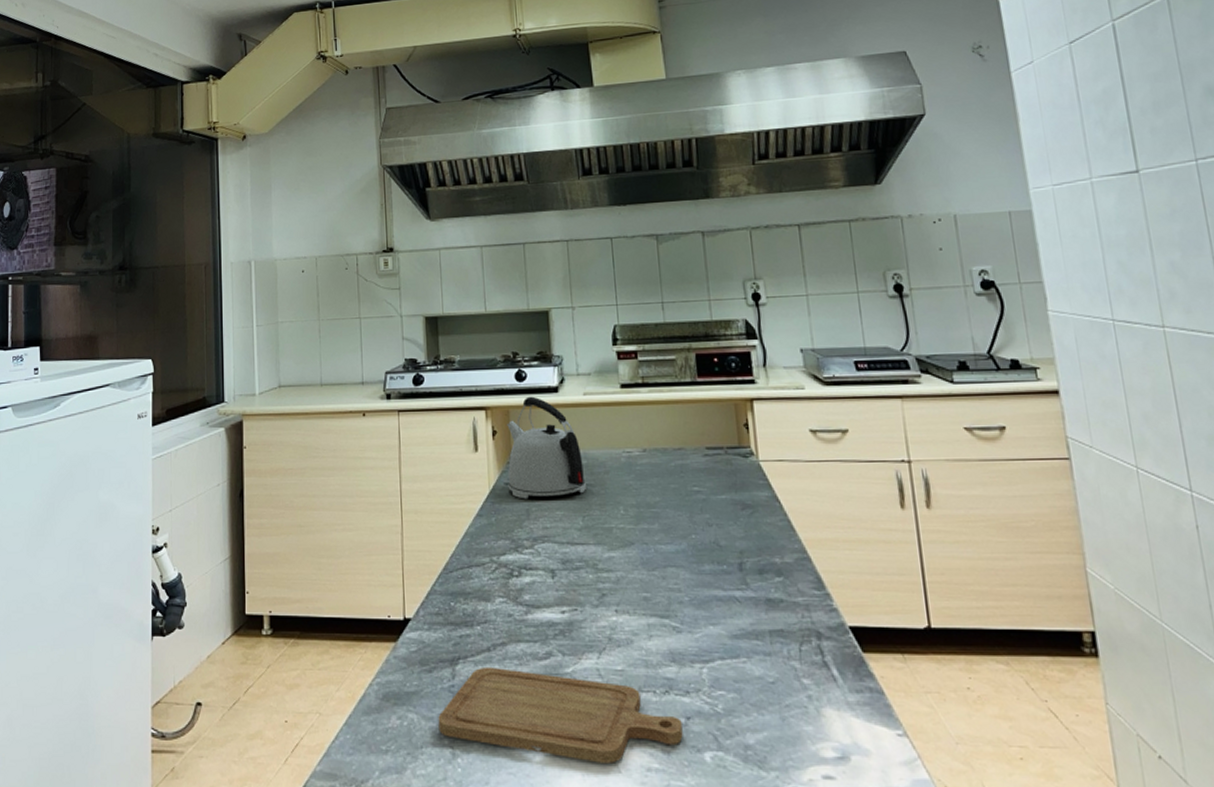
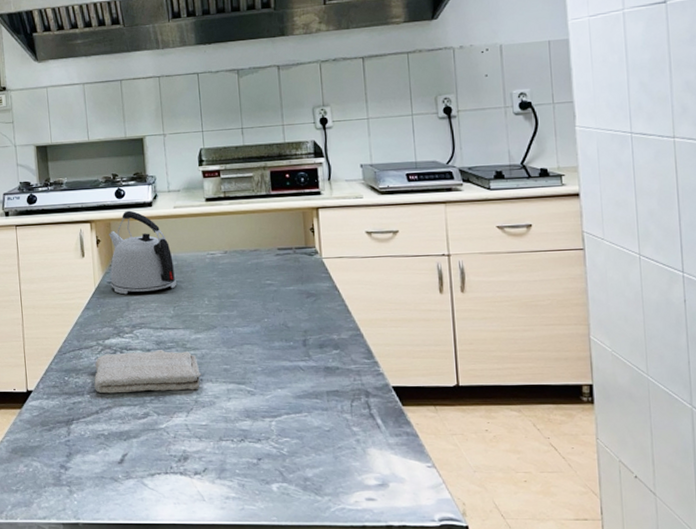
chopping board: present [438,666,683,763] -> none [57,425,255,494]
washcloth: none [486,571,617,625] -> present [94,350,202,394]

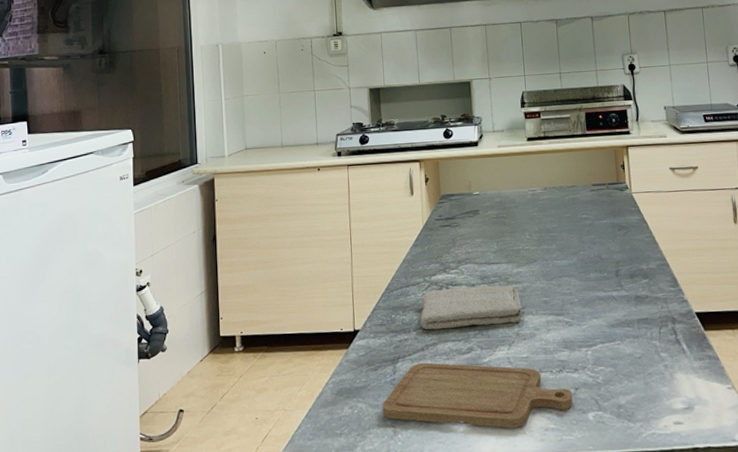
chopping board: none [57,425,255,494] -> present [382,362,573,428]
kettle: present [109,210,176,295] -> none [437,150,500,231]

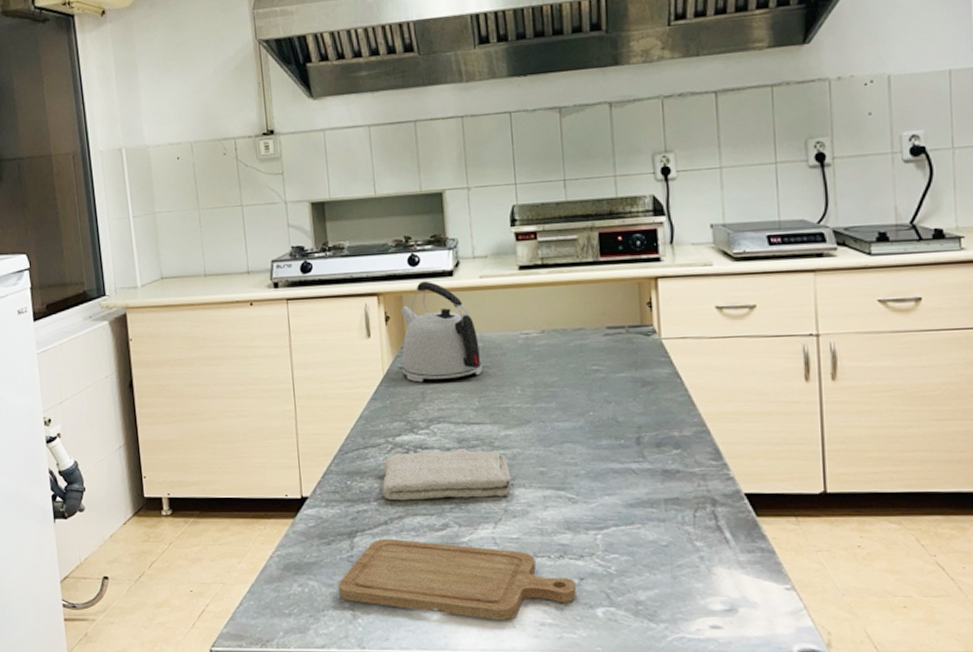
kettle: none [437,150,500,231] -> present [400,281,482,383]

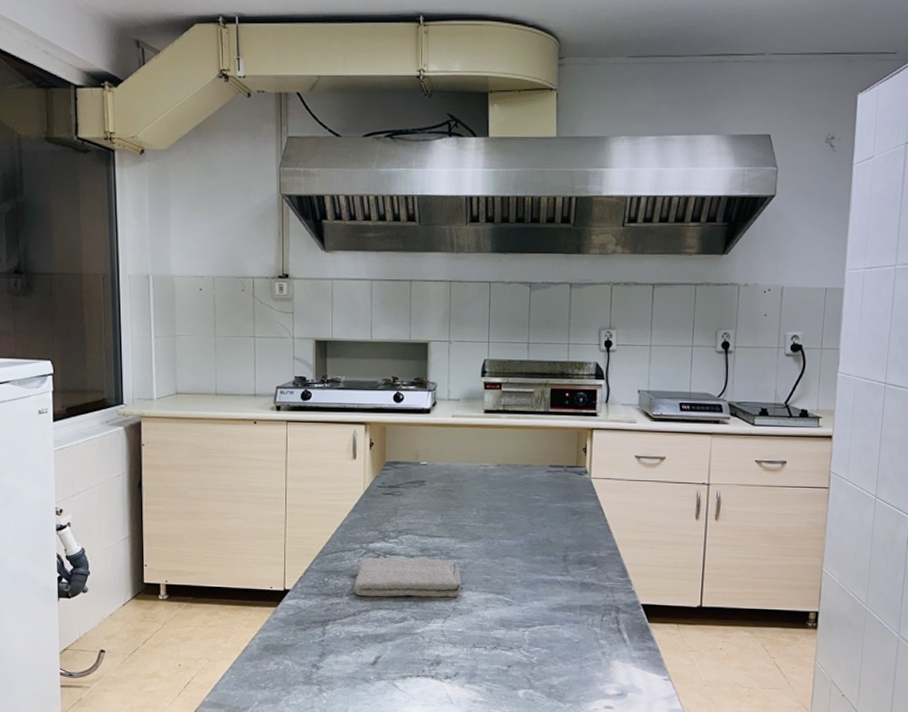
chopping board: present [338,538,576,620] -> none [309,627,504,697]
kettle: present [400,281,482,383] -> none [380,415,447,500]

